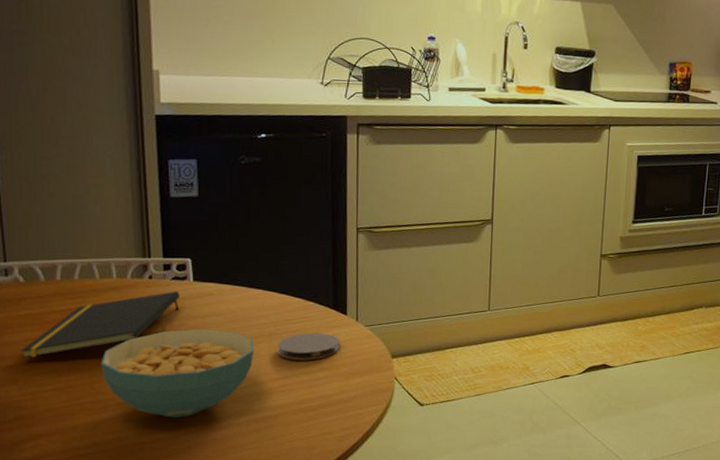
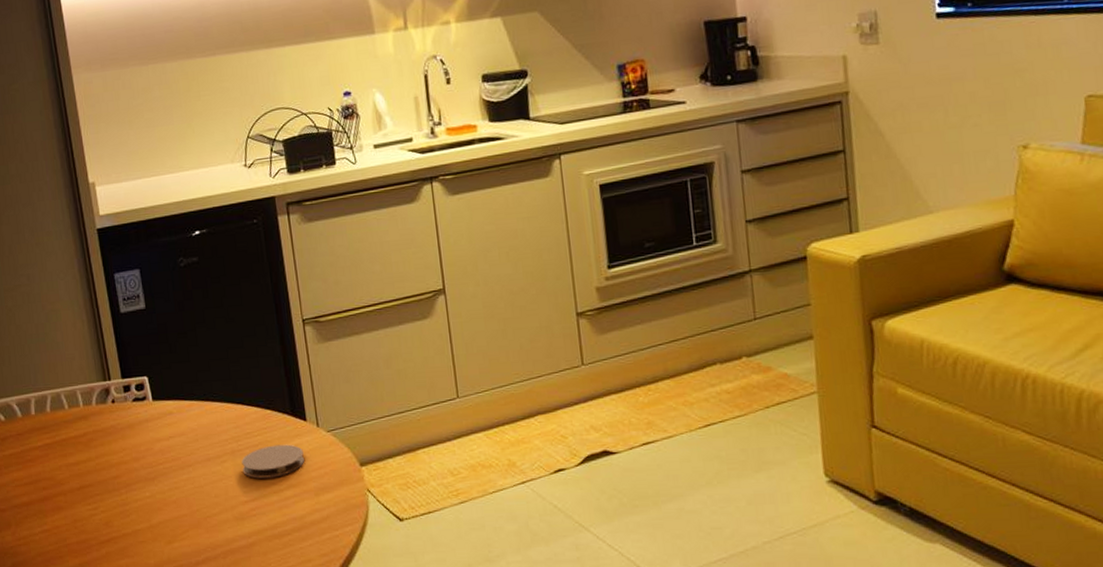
notepad: present [20,290,180,359] -> none [9,413,144,501]
cereal bowl: present [101,328,254,418] -> none [80,451,220,555]

